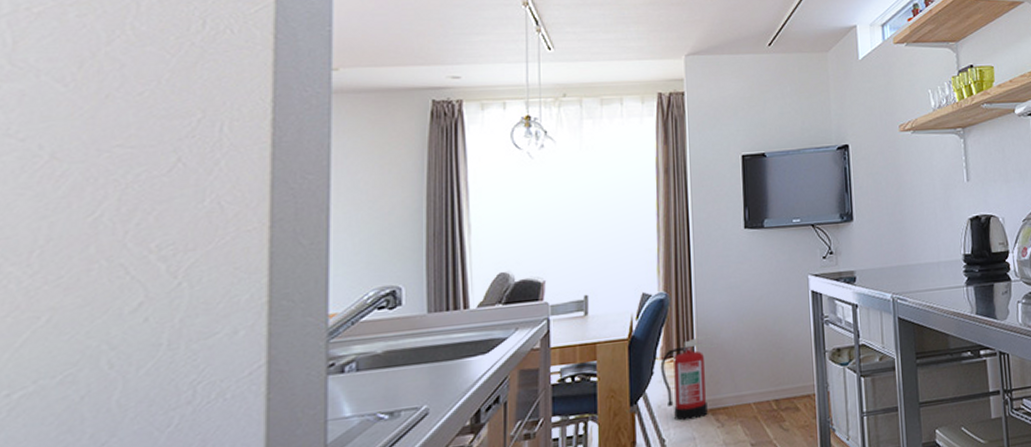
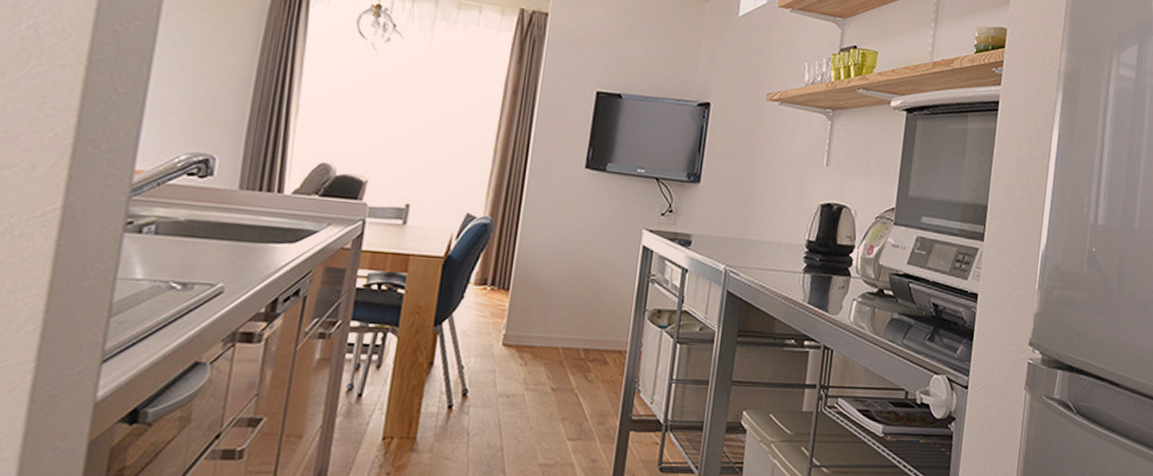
fire extinguisher: present [660,334,717,421] -> none [471,269,534,353]

